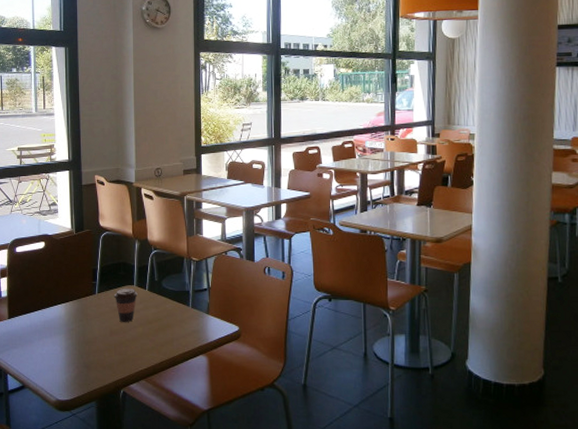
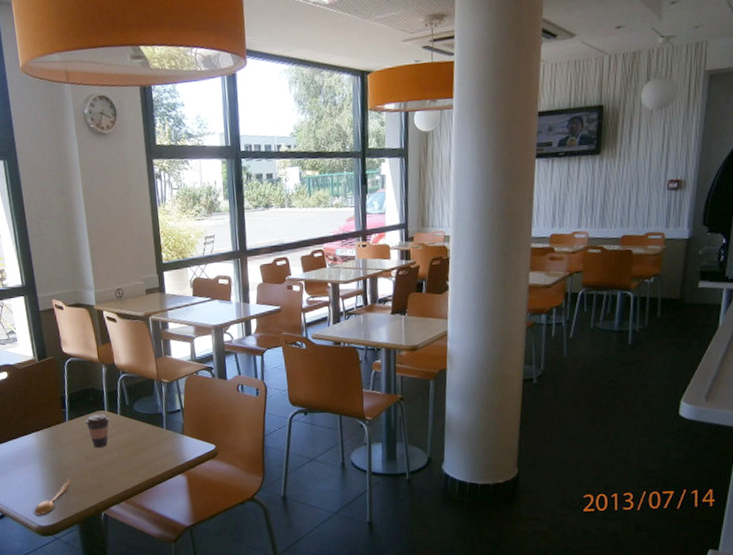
spoon: none [54,353,95,390] -> present [34,479,72,517]

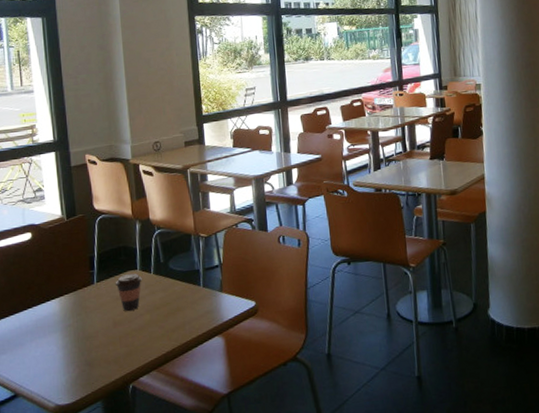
spoon: present [34,479,72,517] -> none [52,348,97,394]

